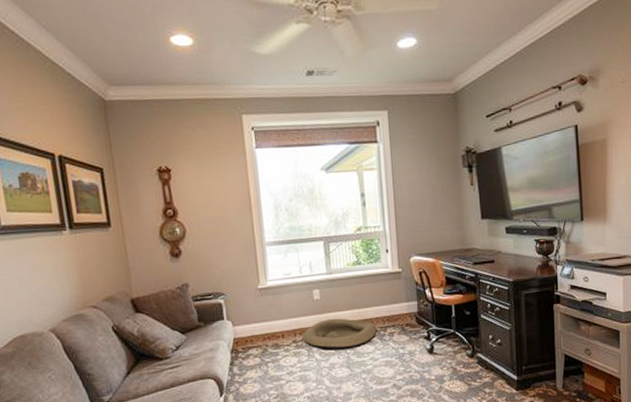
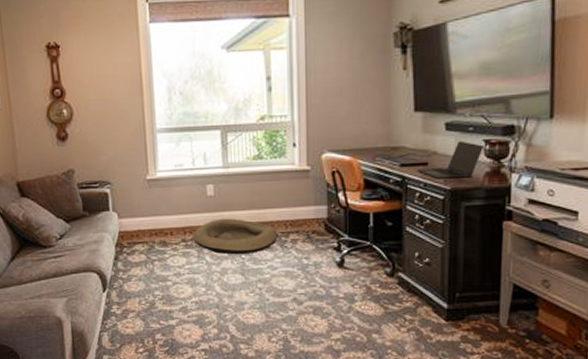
laptop: none [486,241,535,273] -> present [417,140,483,179]

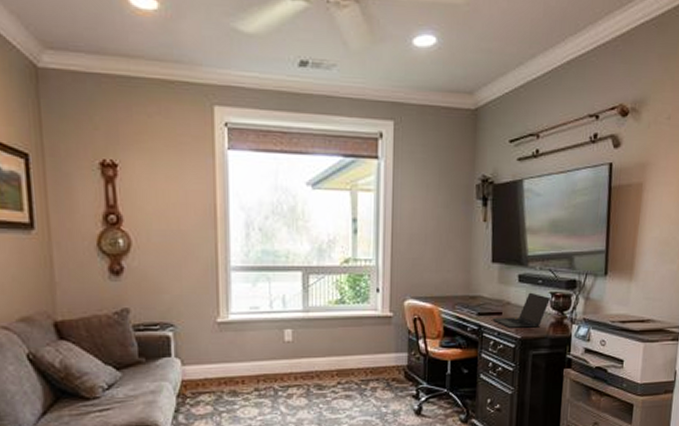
dog bed: present [193,218,278,255] -> none [267,365,357,405]

